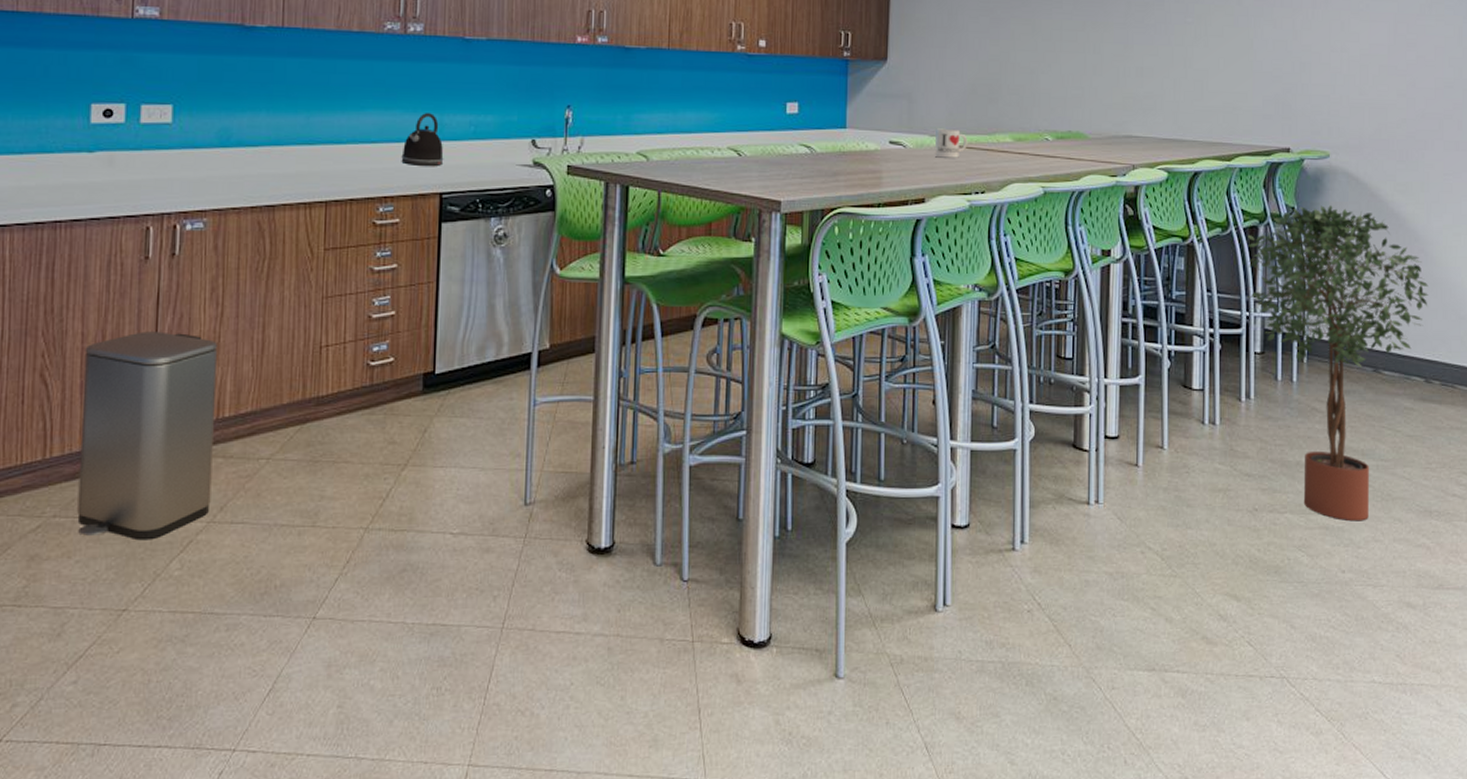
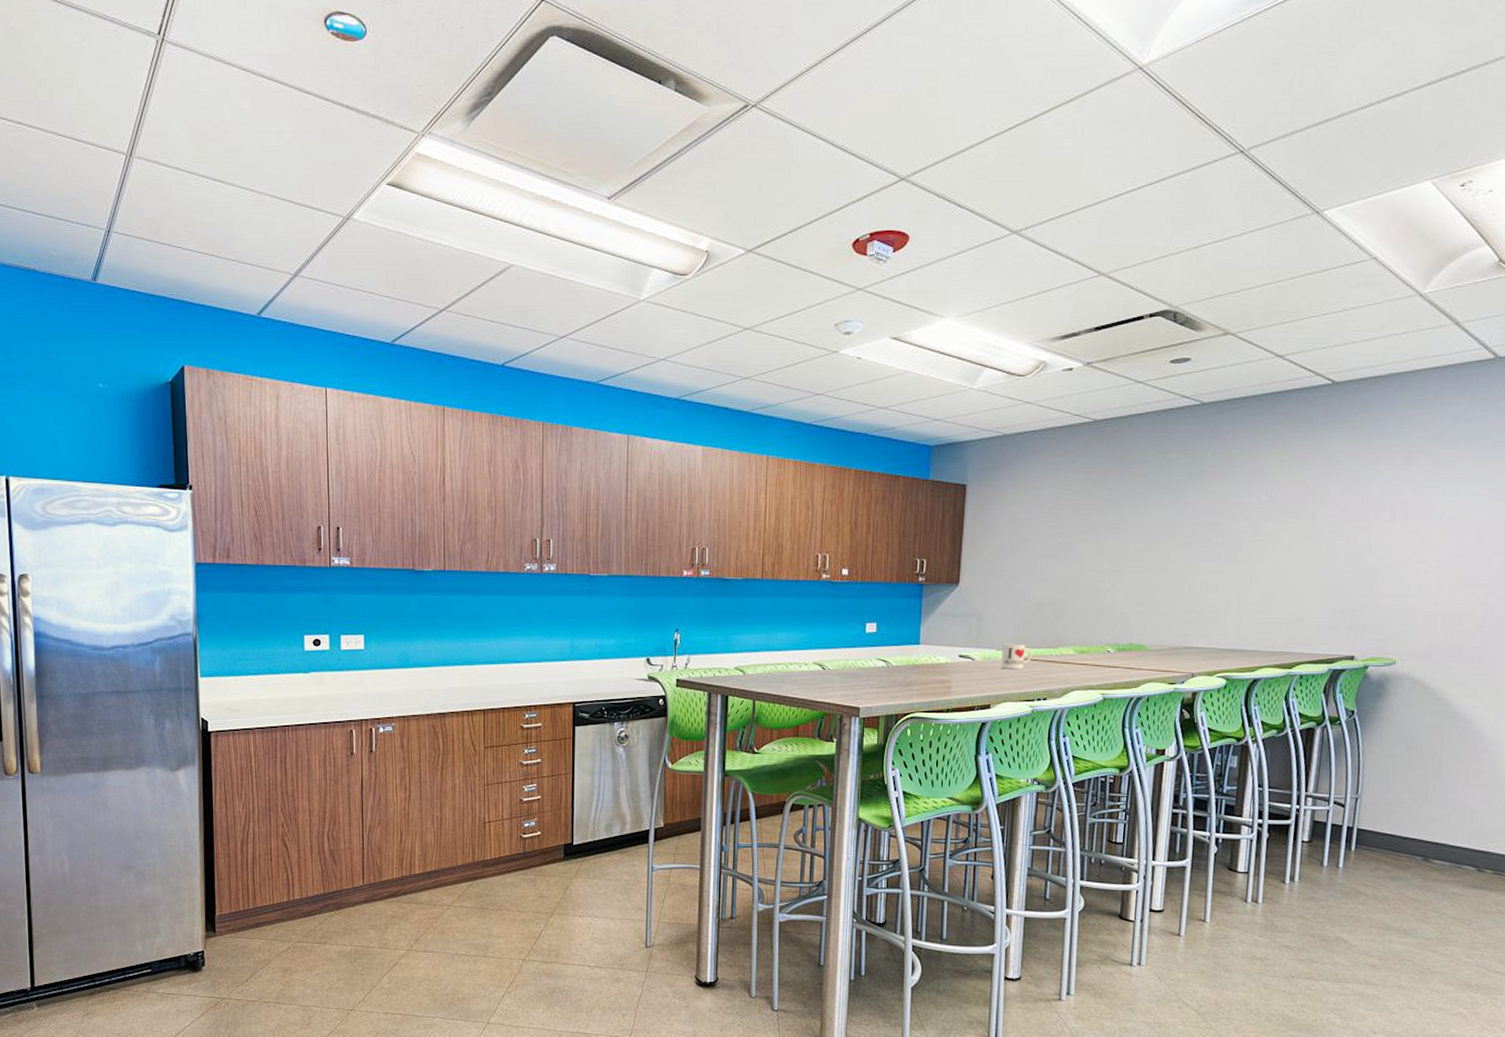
pedal bin: present [77,331,219,541] -> none [312,809,409,961]
kettle: present [401,113,444,166] -> none [541,638,575,681]
potted tree: present [1247,205,1428,522] -> none [1298,709,1490,991]

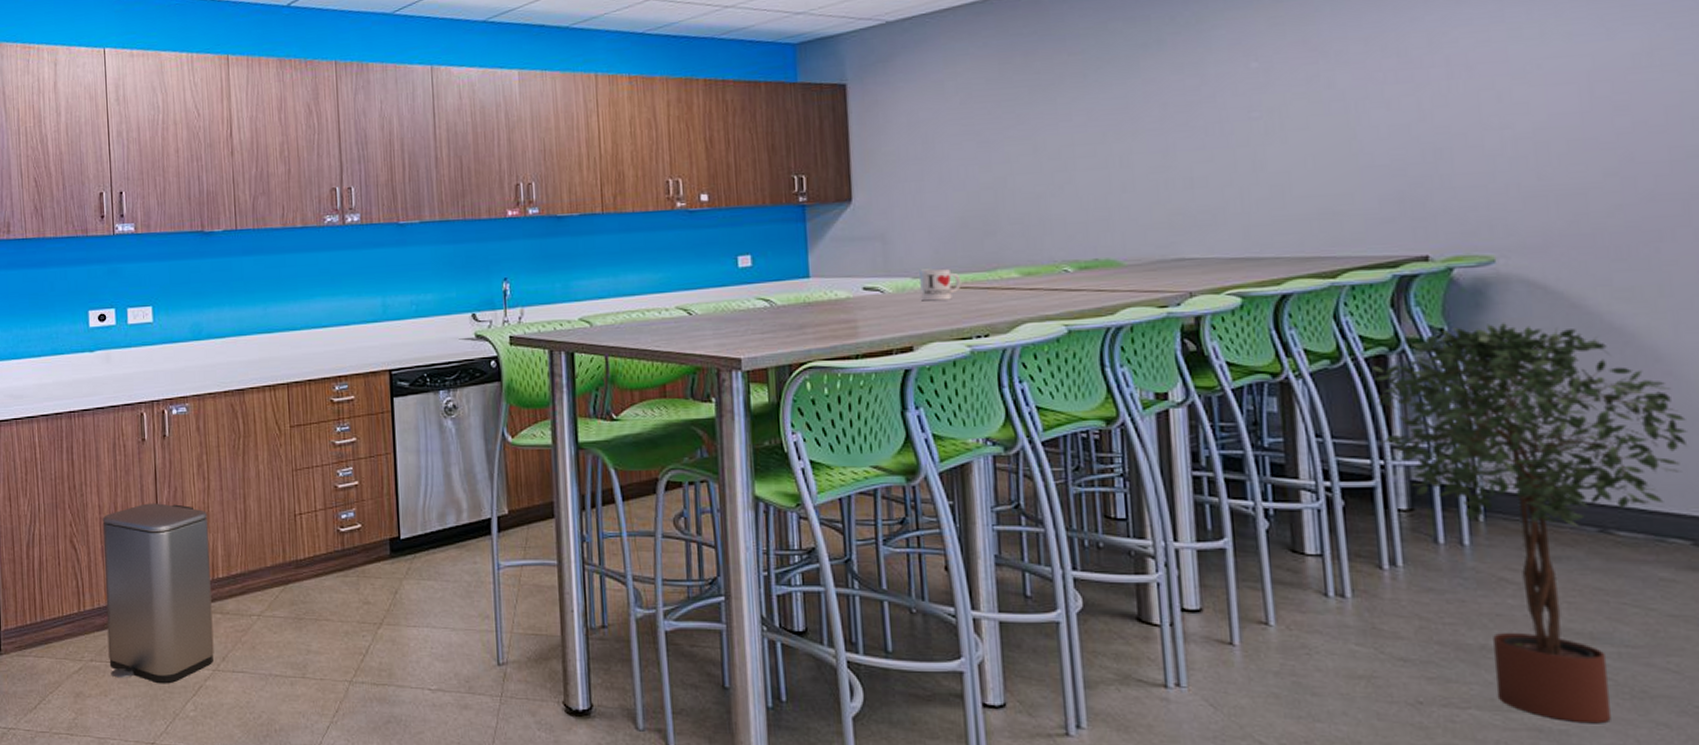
pedal bin: none [312,809,409,961] -> present [102,503,214,684]
potted tree: none [1298,709,1490,991] -> present [1371,323,1688,724]

